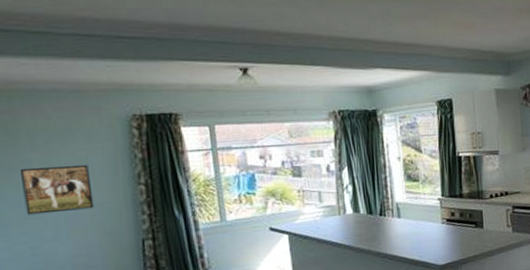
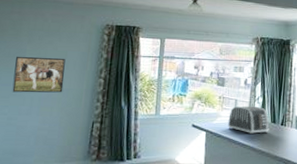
toaster: none [313,196,366,231] -> present [228,106,269,135]

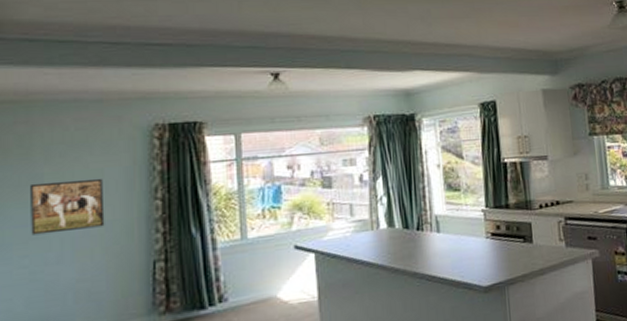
toaster: present [228,106,269,135] -> none [343,209,402,249]

